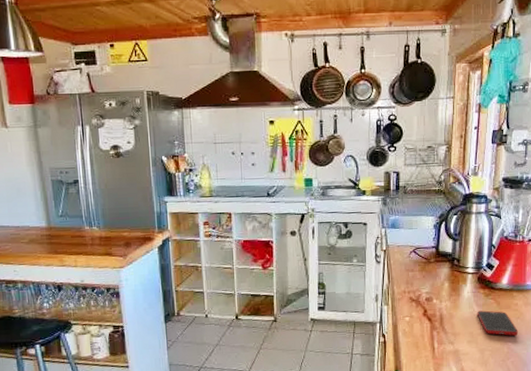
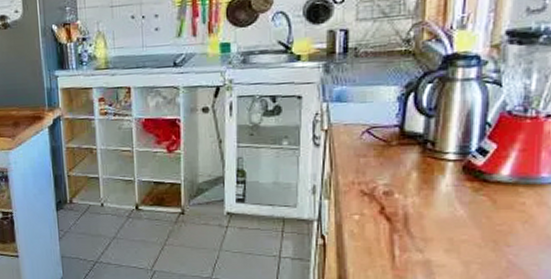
cell phone: present [477,310,518,336] -> none [459,210,525,246]

